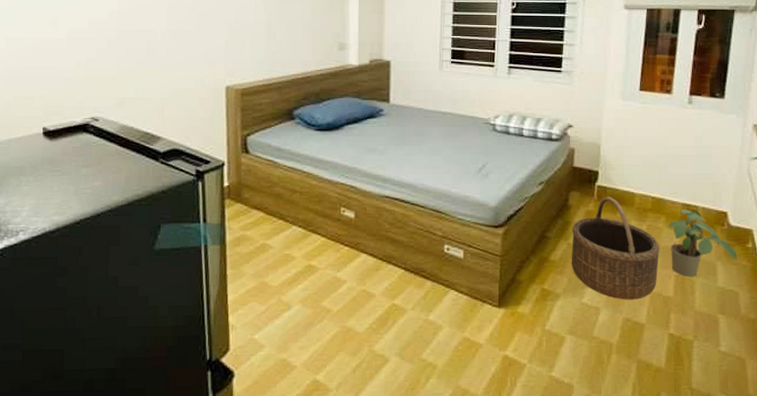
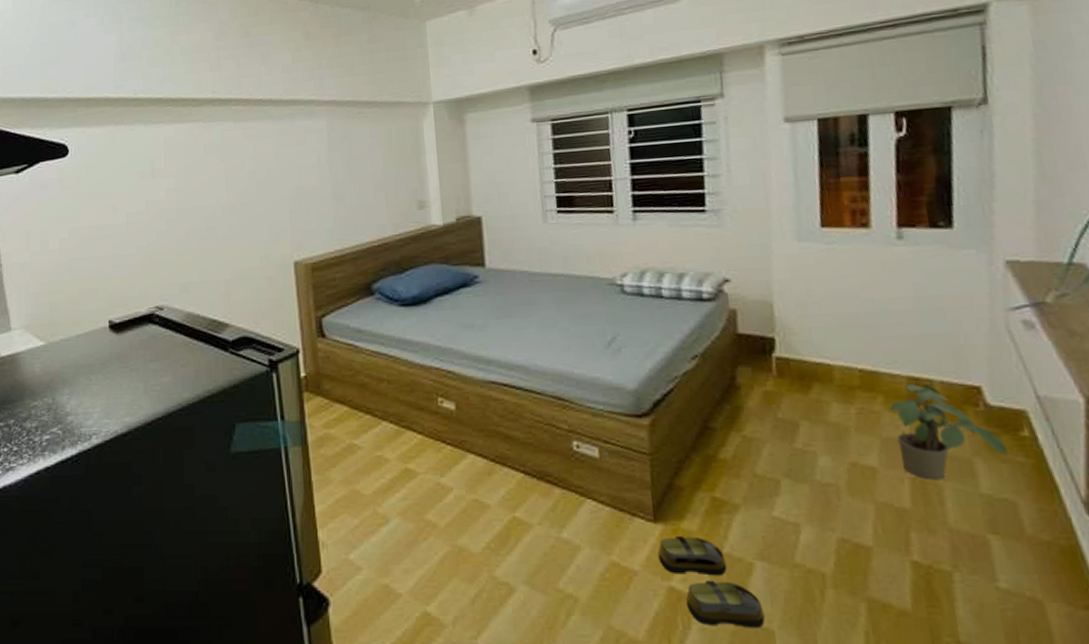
slippers: none [499,317,568,384] -> present [658,535,765,629]
basket: present [571,196,660,300] -> none [746,370,883,513]

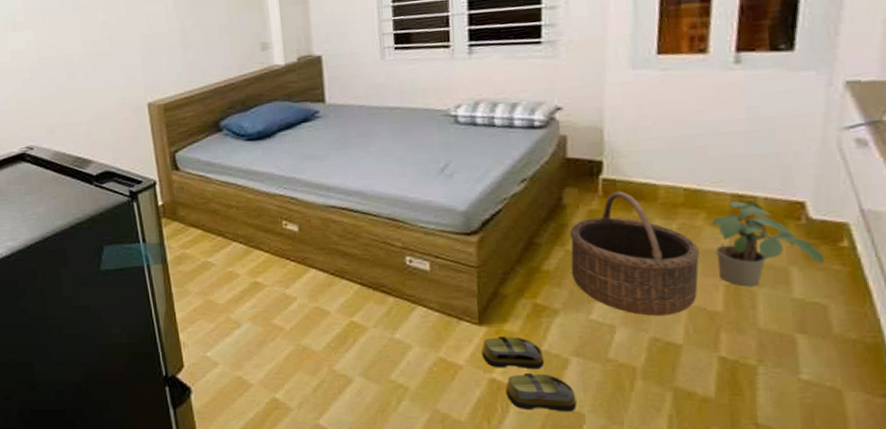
basket: none [746,370,883,513] -> present [570,190,699,316]

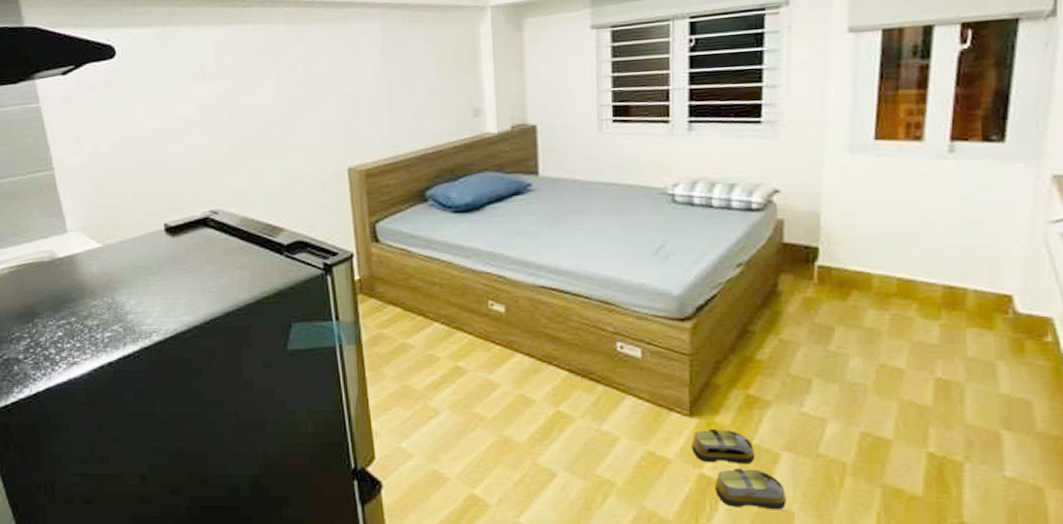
basket: present [570,190,699,316] -> none [784,278,911,409]
potted plant: present [710,200,825,287] -> none [922,292,1030,381]

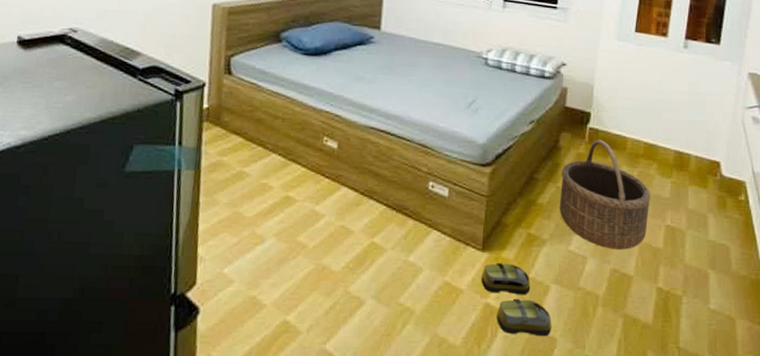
basket: none [784,278,911,409] -> present [559,139,650,250]

